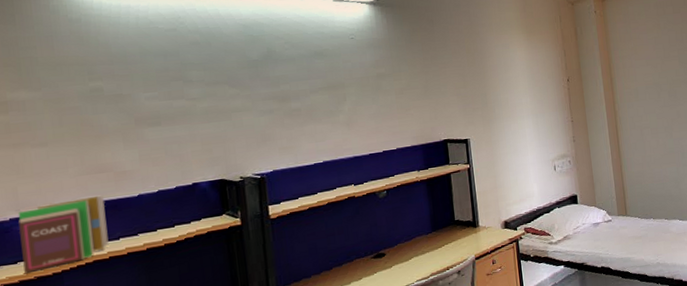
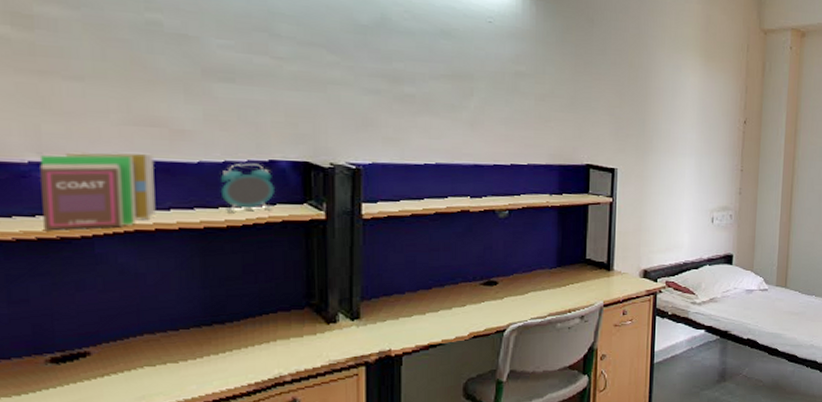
alarm clock: none [157,188,199,233] -> present [220,163,274,212]

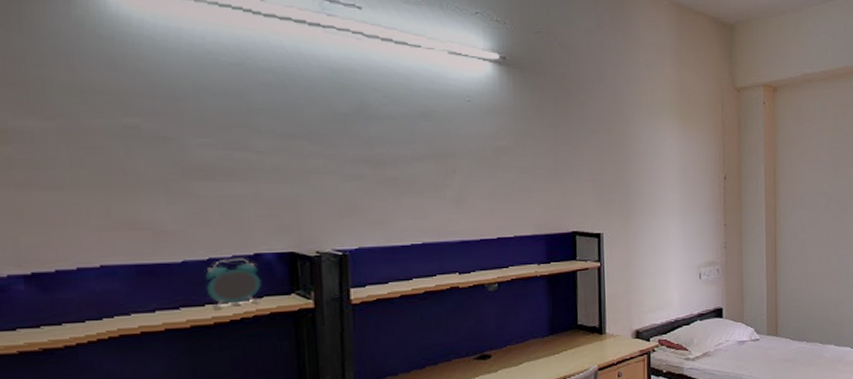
books: present [39,152,156,230] -> none [18,257,141,343]

